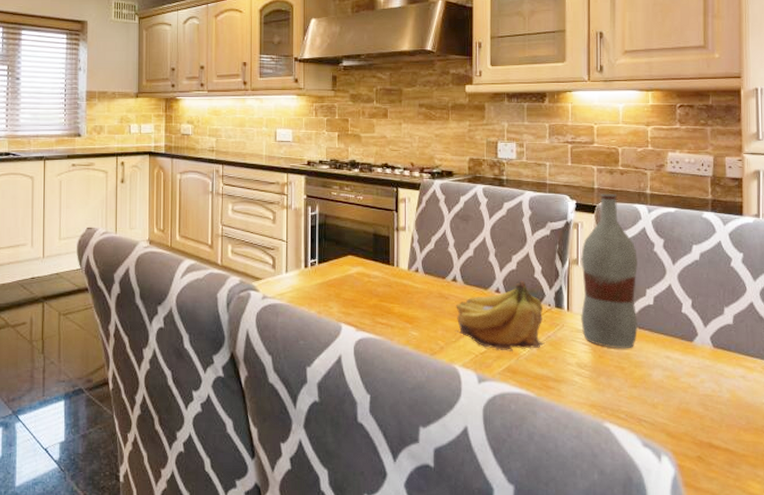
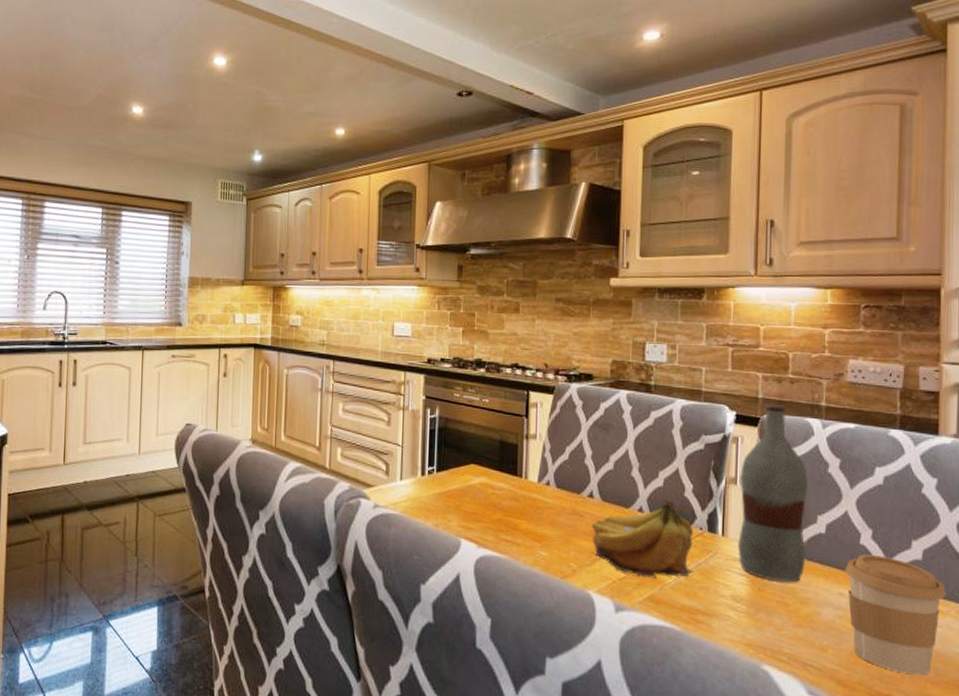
coffee cup: none [670,322,753,424] -> present [845,555,946,676]

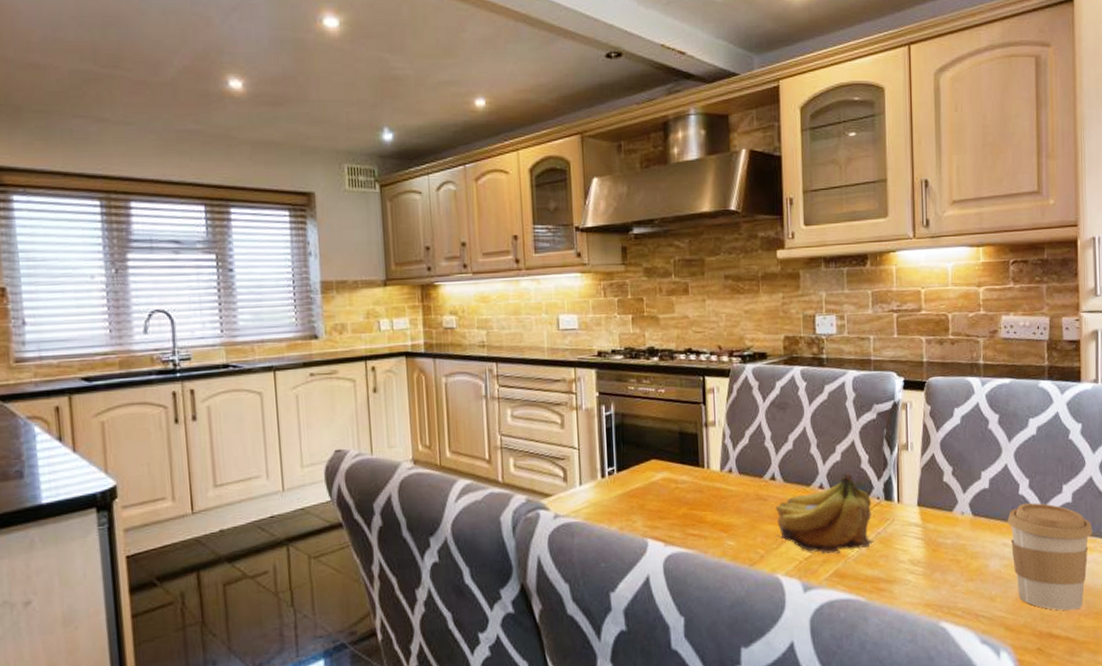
bottle: present [738,404,808,583] -> none [911,366,973,540]

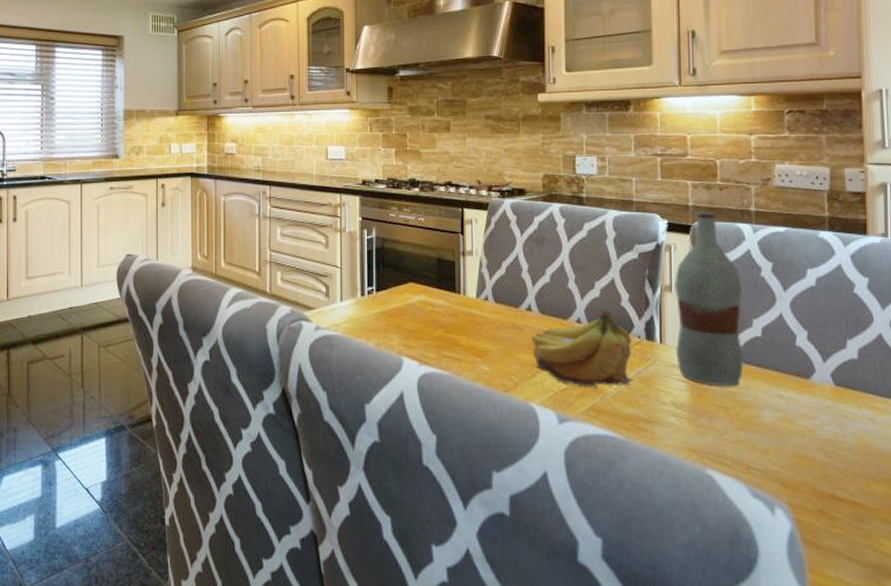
bottle: none [911,366,973,540] -> present [675,211,743,387]
coffee cup: present [1007,503,1093,611] -> none [782,356,884,474]

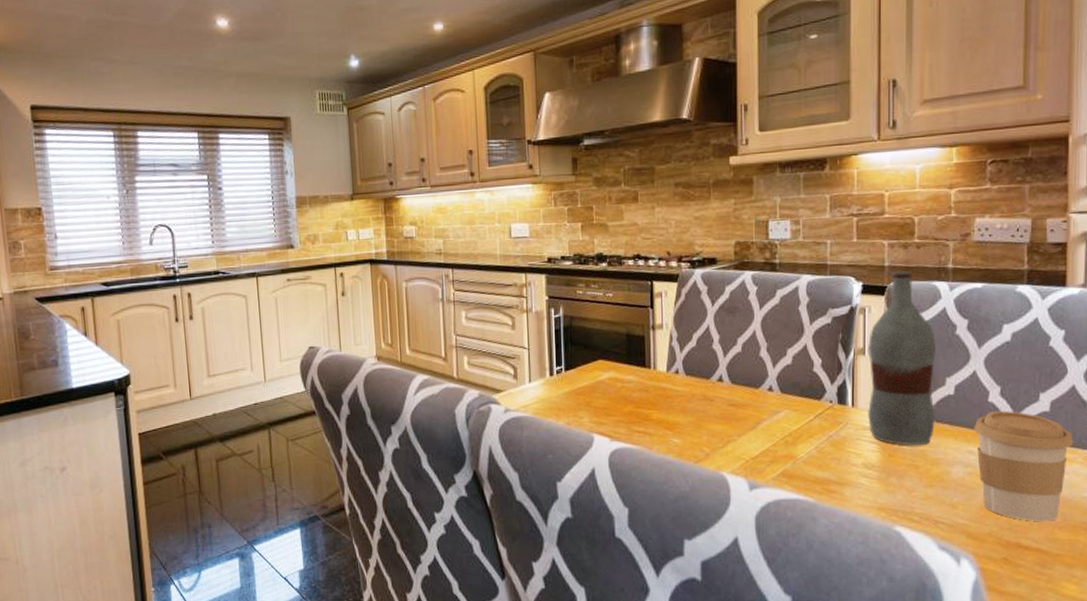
fruit: present [531,309,635,389] -> none [722,375,826,455]
coffee cup: none [782,356,884,474] -> present [974,411,1074,522]

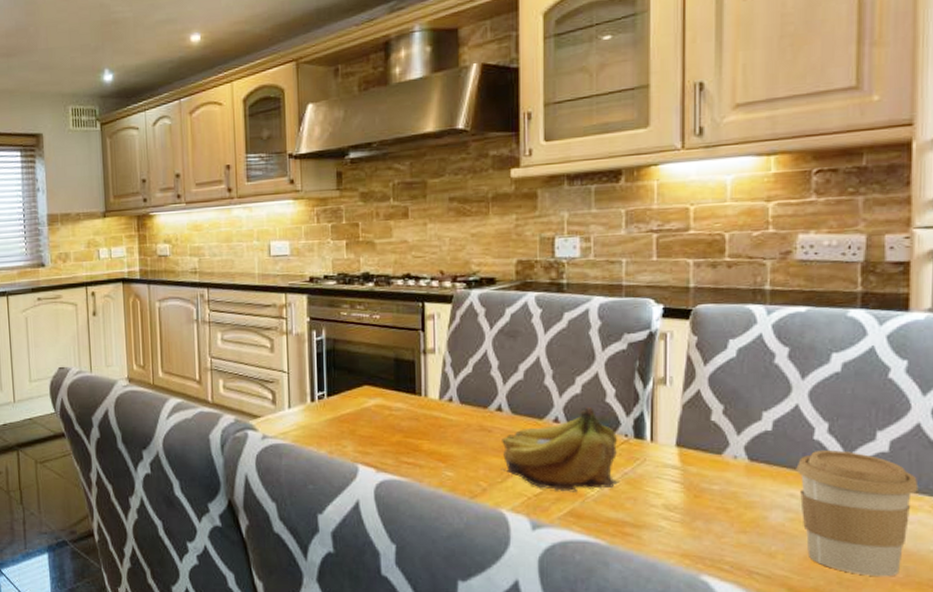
fruit: none [722,375,826,455] -> present [501,406,620,492]
bottle: present [868,270,936,446] -> none [670,292,750,487]

